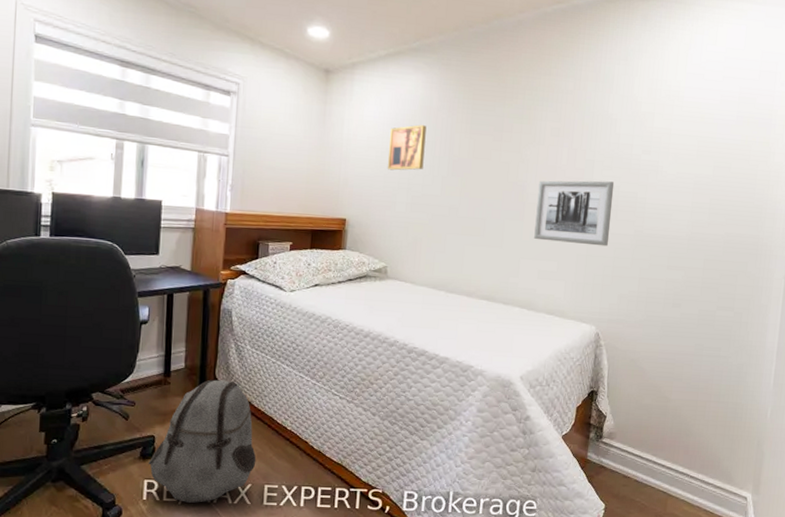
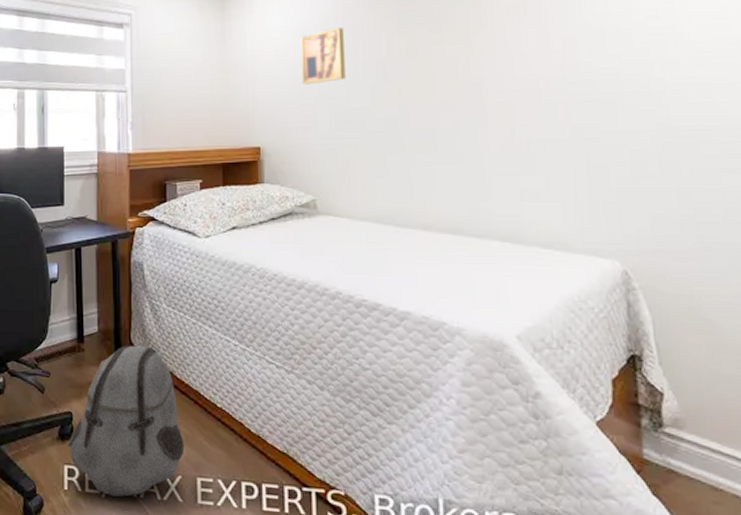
wall art: present [534,180,615,247] -> none [501,63,619,150]

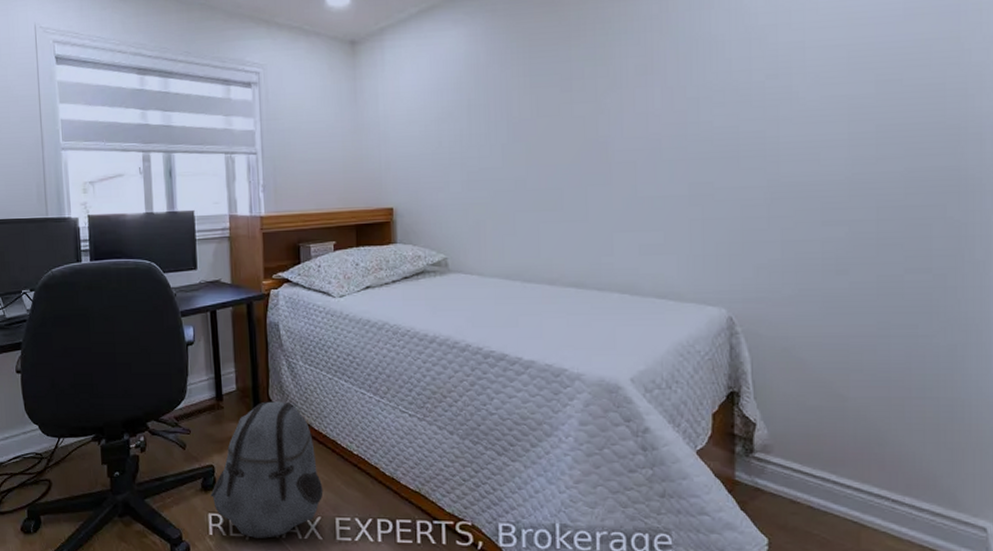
wall art: present [300,27,346,85] -> none [432,86,477,145]

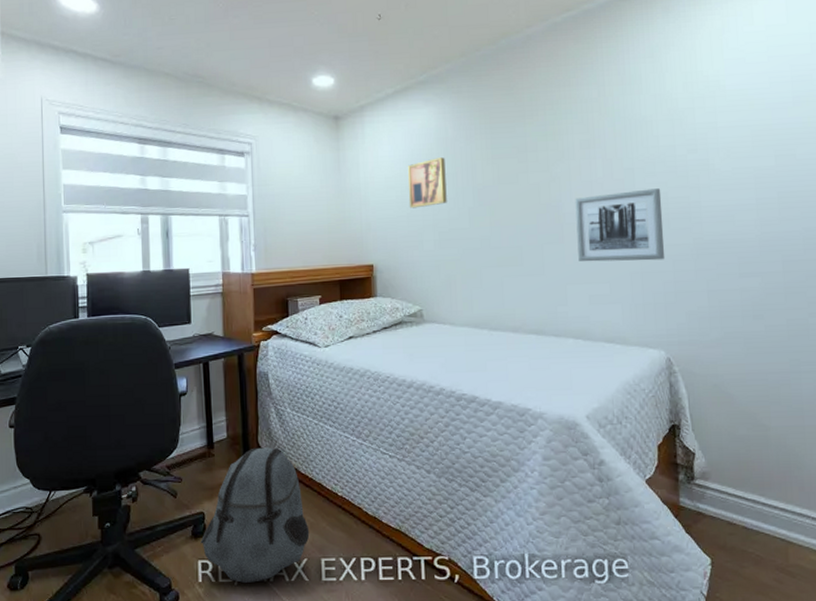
wall art: none [432,86,477,145] -> present [407,157,447,209]
wall art: none [627,121,732,207] -> present [575,188,665,262]

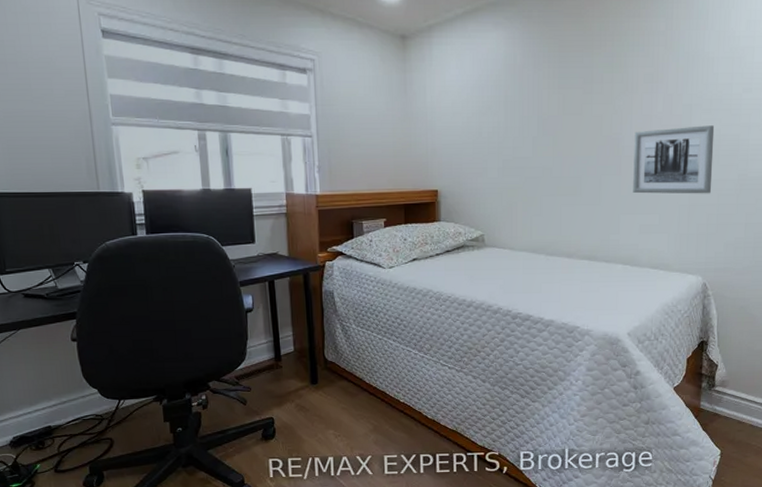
backpack: present [200,447,310,583] -> none [270,360,374,477]
wall art: present [407,157,447,209] -> none [474,85,512,136]

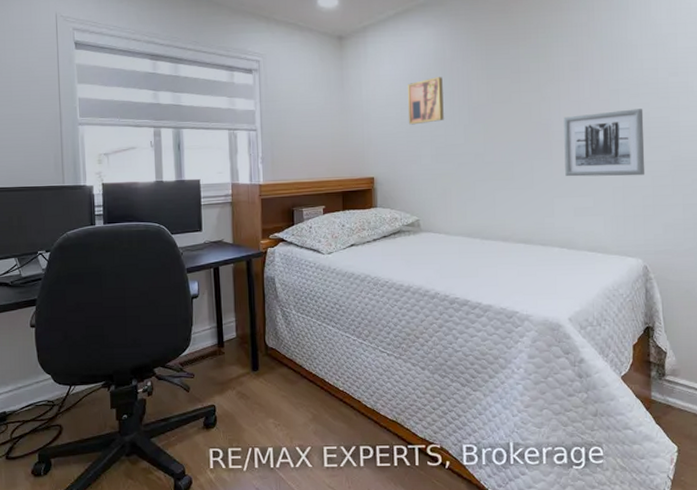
wall art: none [474,85,512,136] -> present [407,77,444,125]

